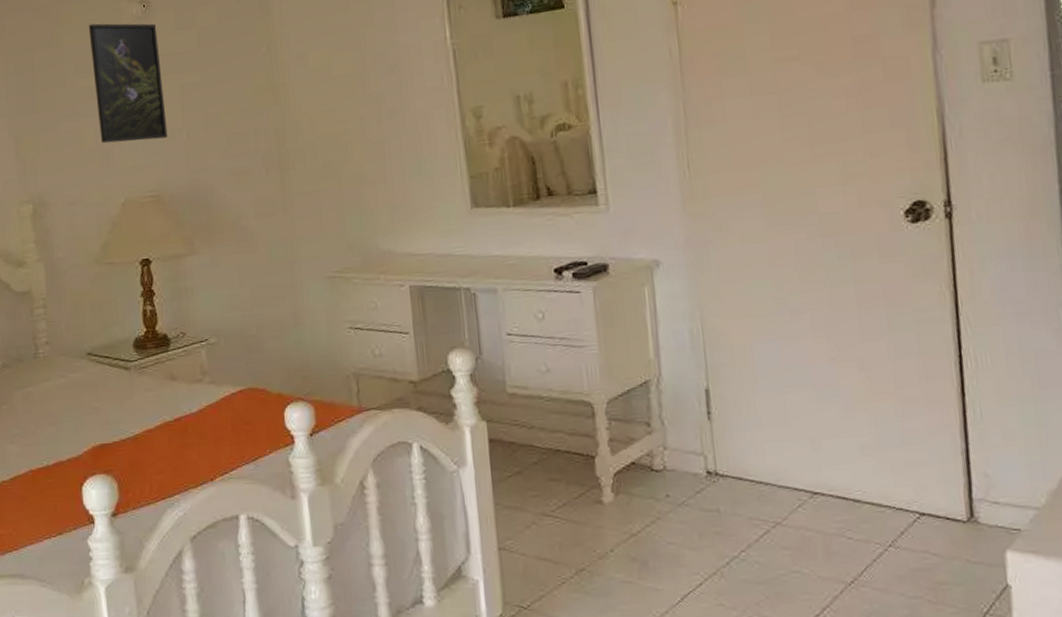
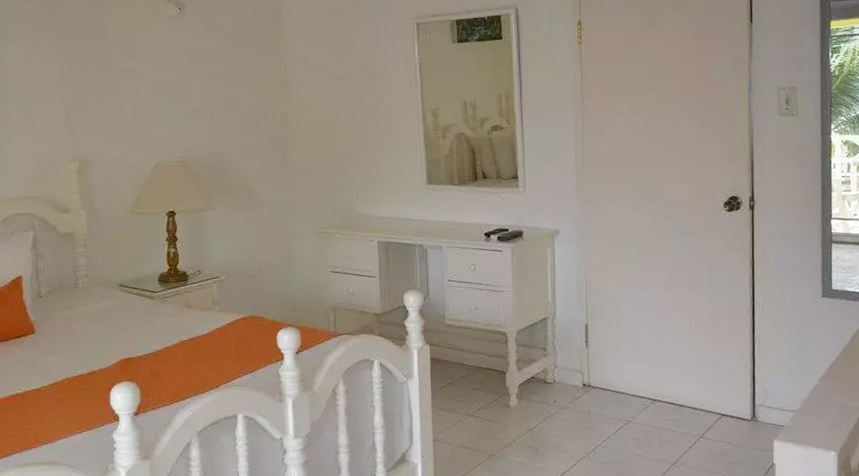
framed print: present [88,23,168,144] -> none [132,19,194,117]

